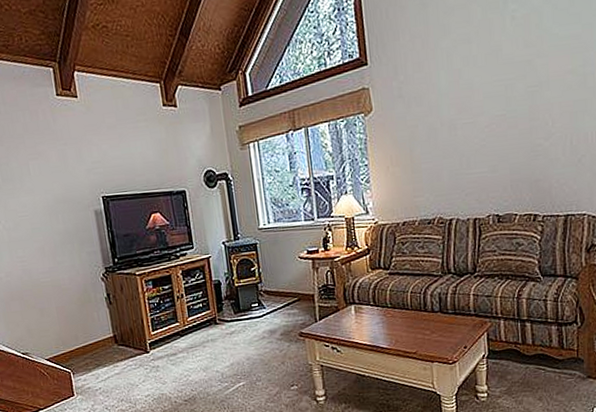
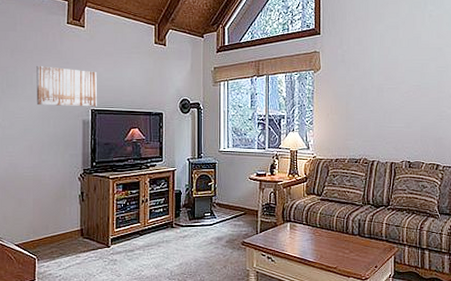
wall art: none [31,150,109,199] -> present [36,65,98,107]

